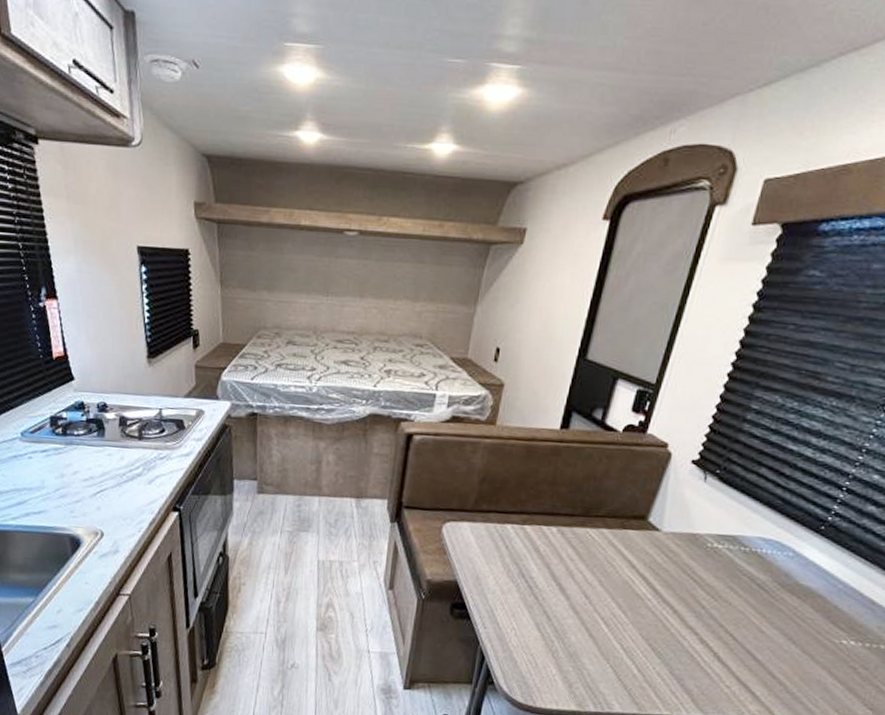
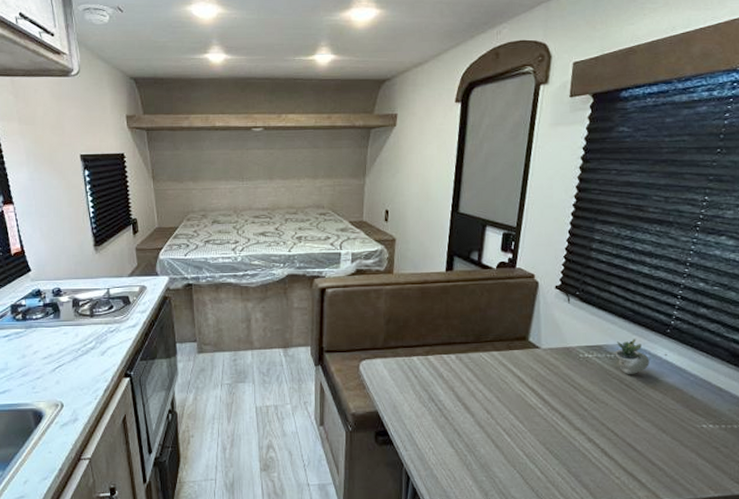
succulent plant: none [751,532,816,574] -> present [615,339,668,374]

